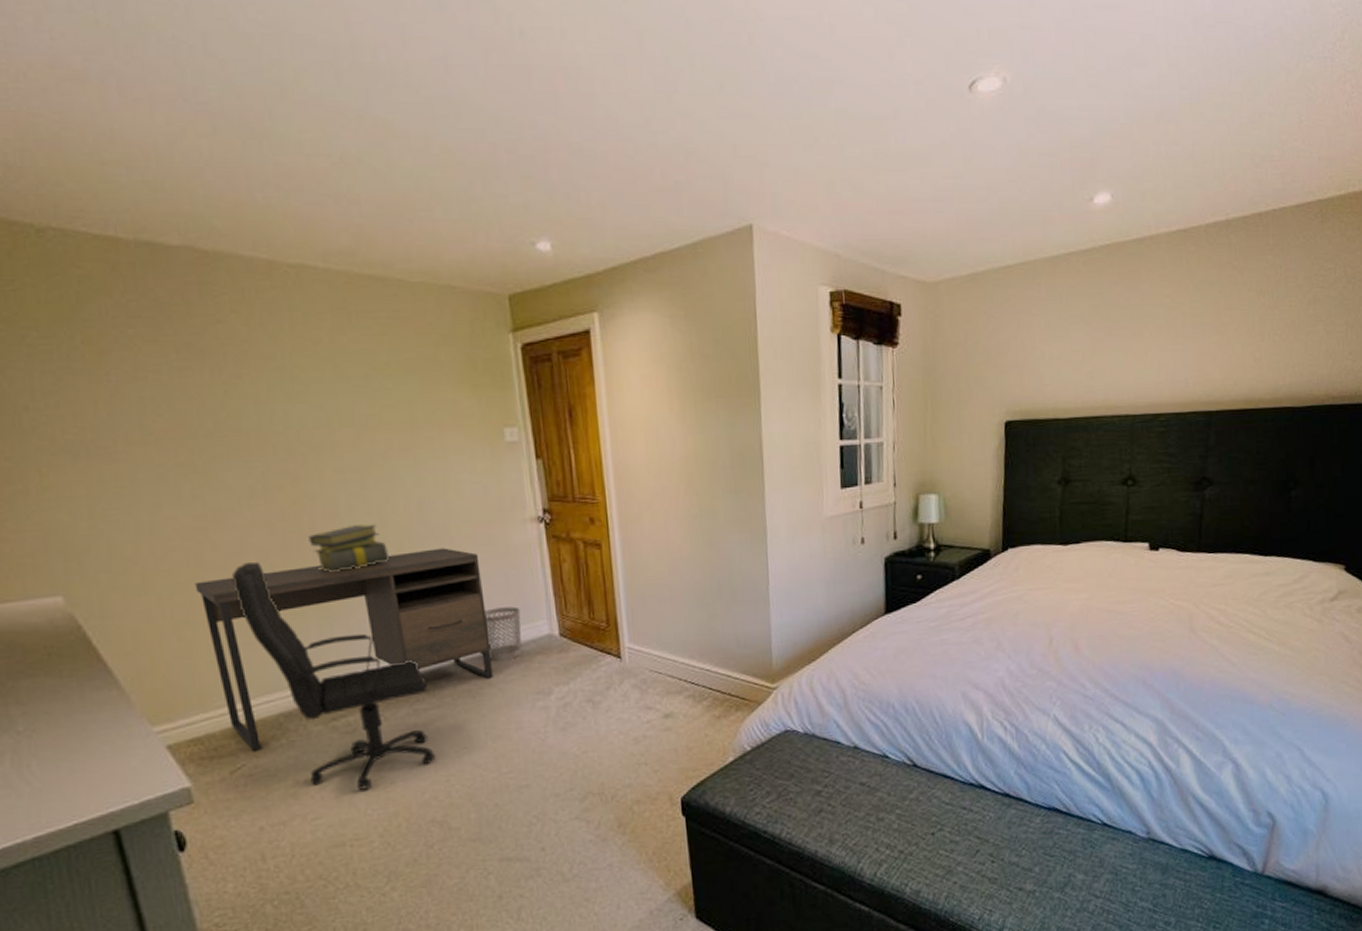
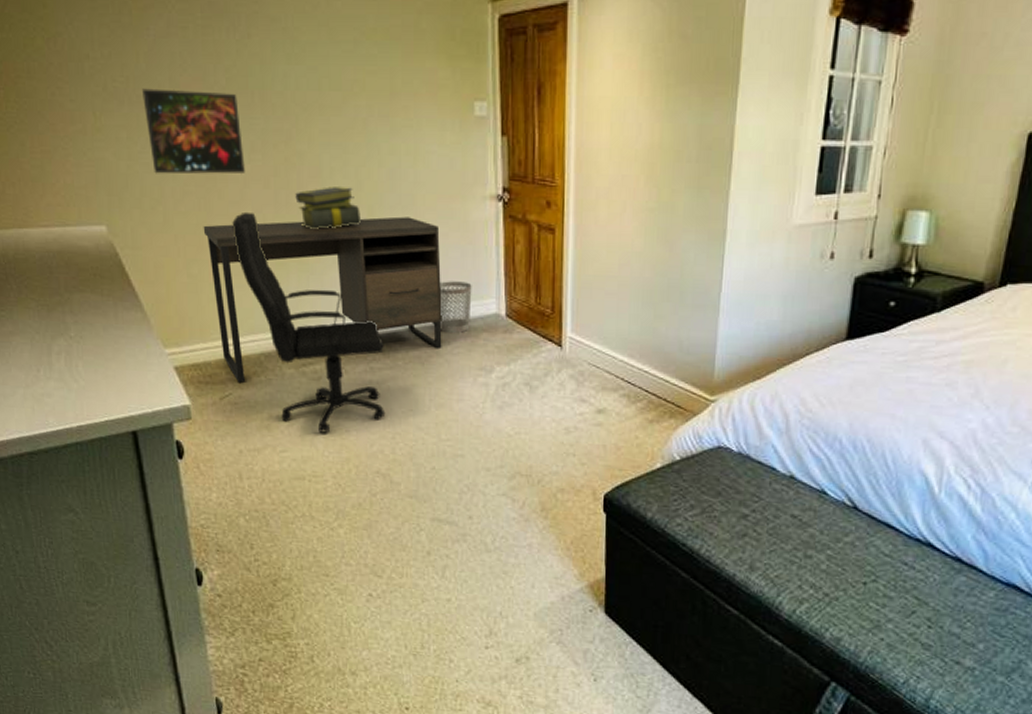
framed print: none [104,437,244,531] -> present [142,88,245,174]

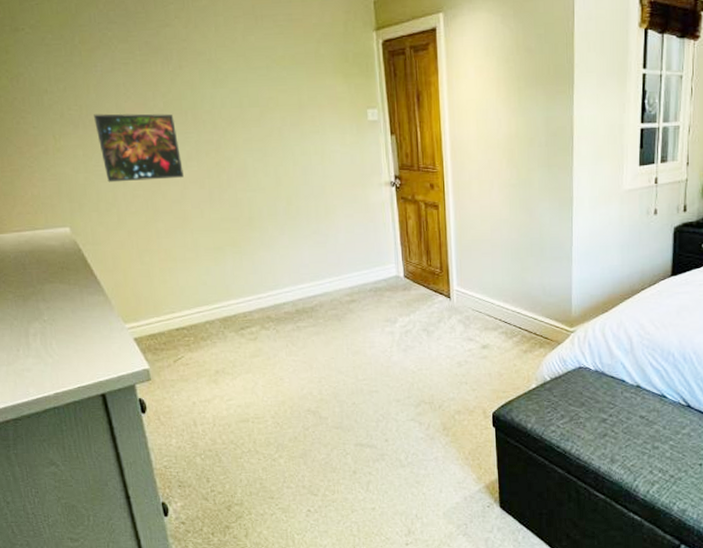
desk: present [203,216,442,382] -> none [151,204,354,347]
office chair: present [232,211,386,433] -> none [175,208,312,382]
stack of books: present [295,187,360,229] -> none [226,183,282,218]
wastebasket: present [439,281,472,334] -> none [349,252,376,294]

